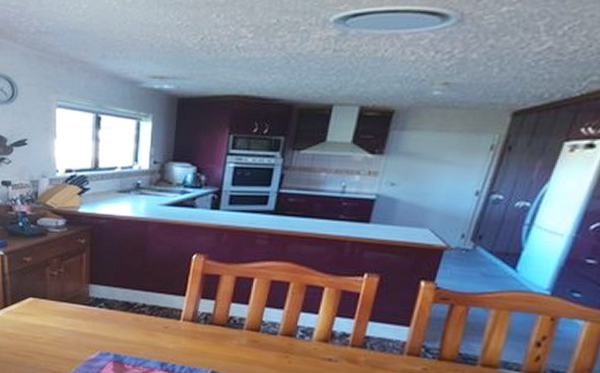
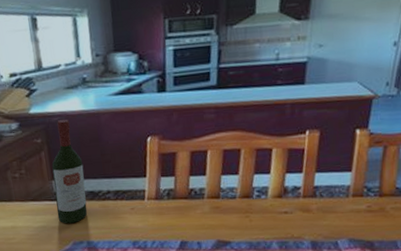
wine bottle: none [88,222,123,333] -> present [52,119,88,224]

